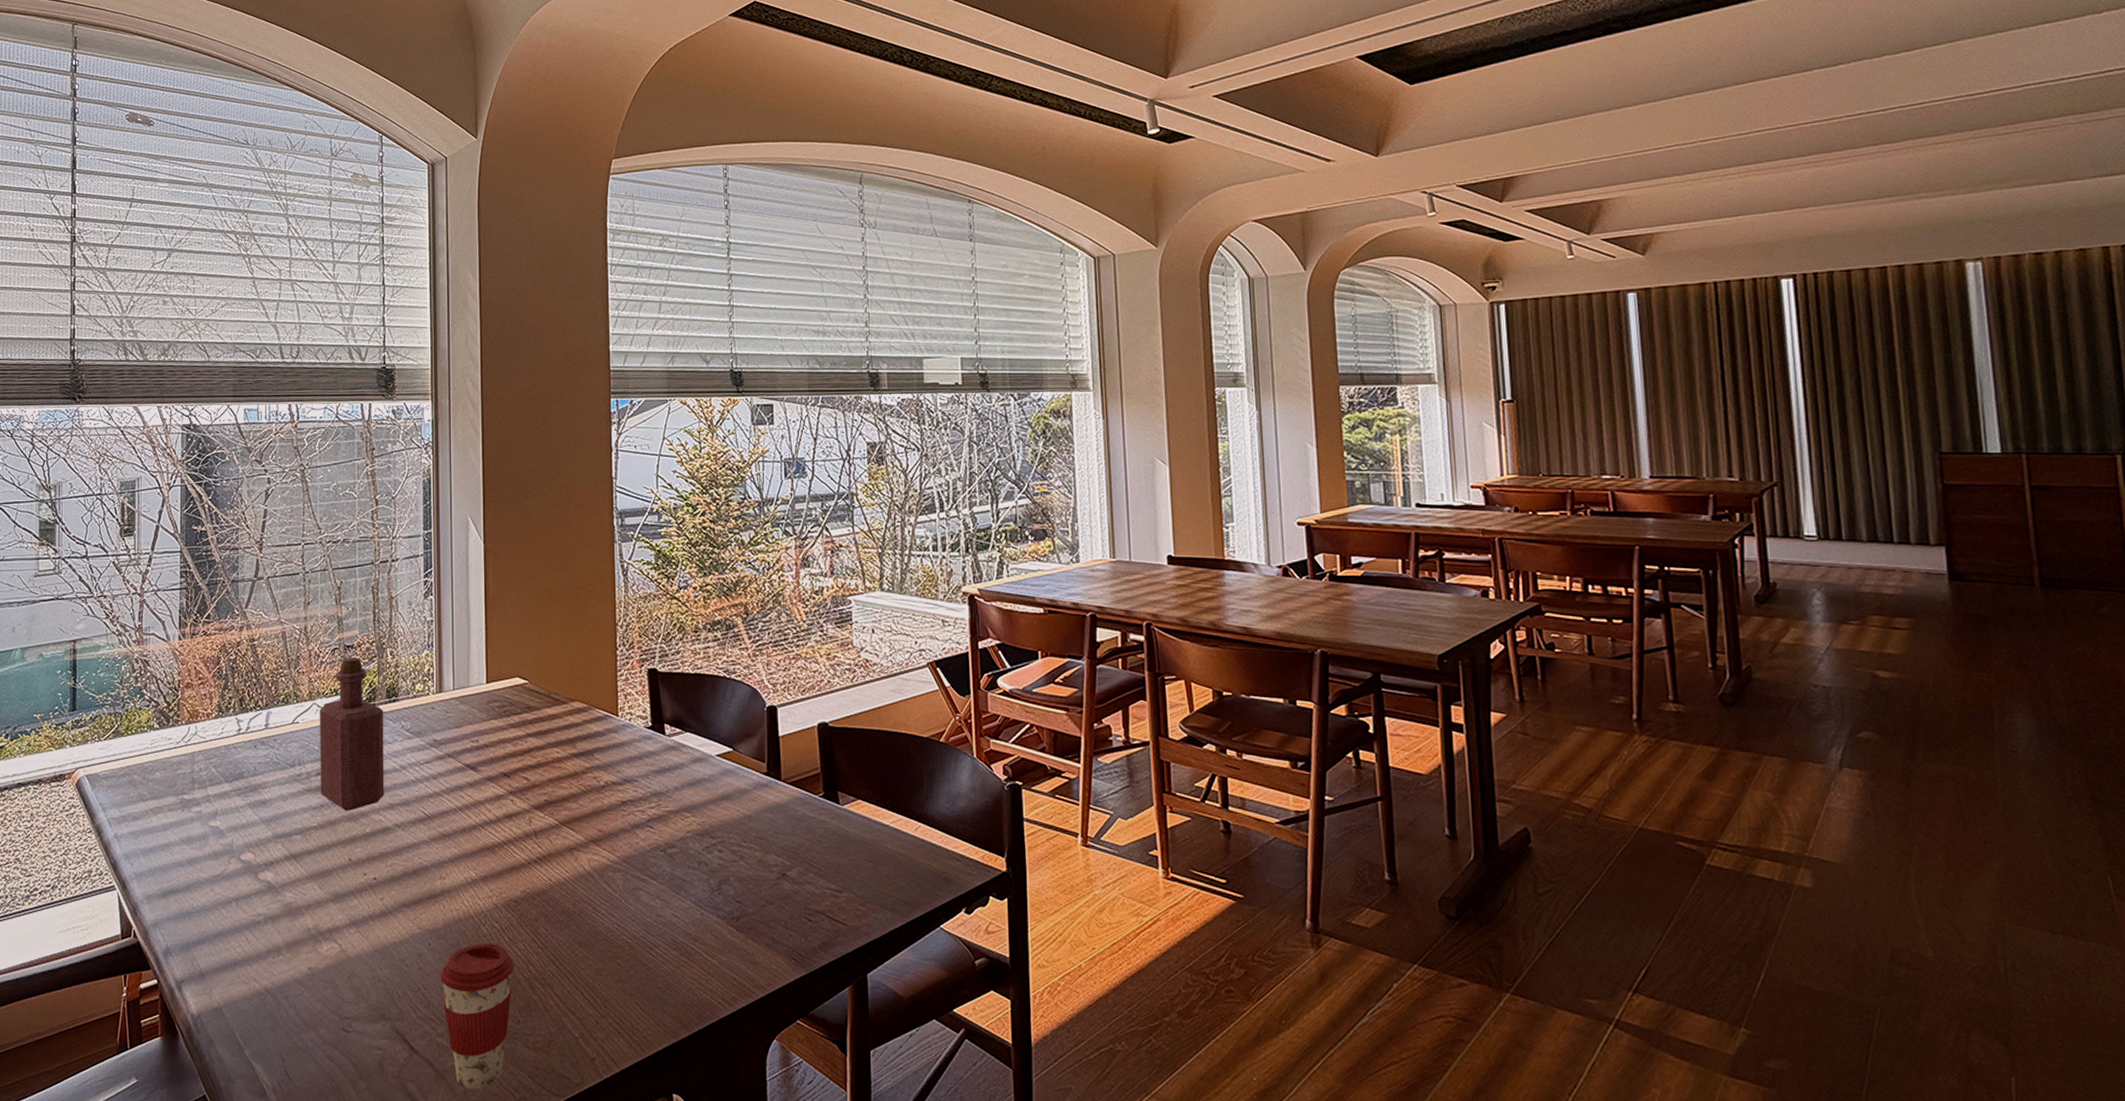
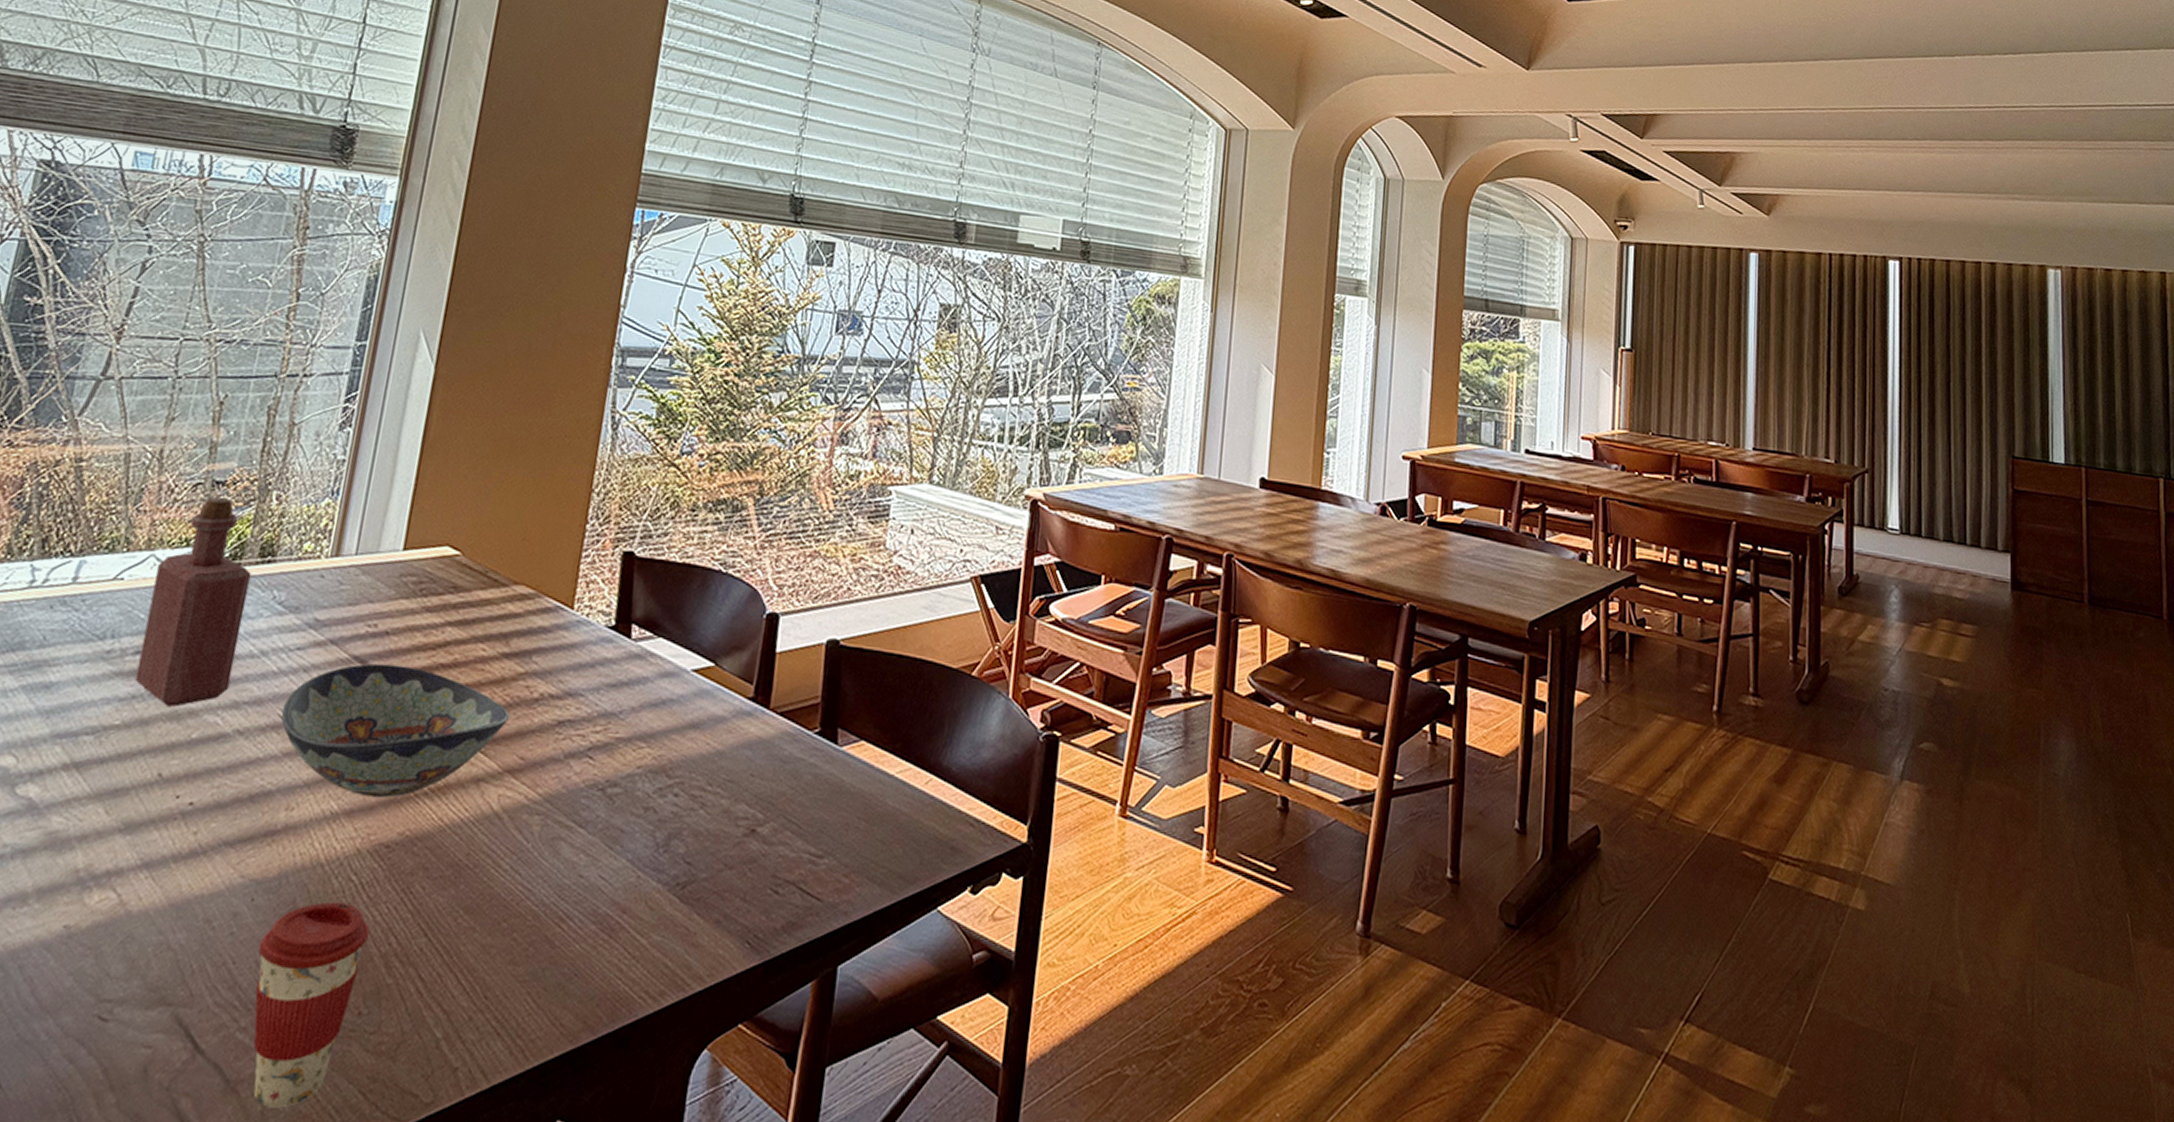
decorative bowl: none [423,769,586,867] -> present [280,663,510,798]

